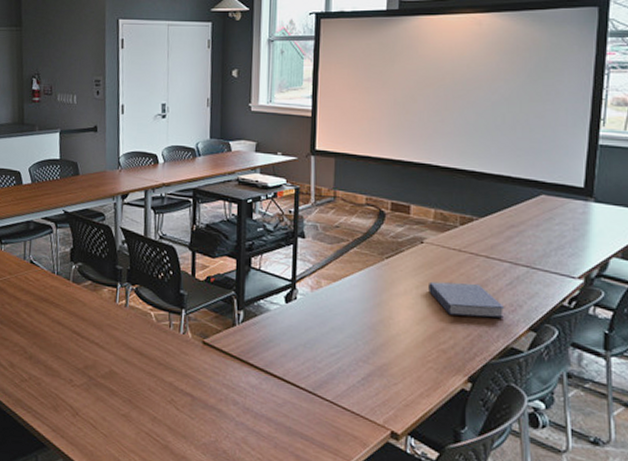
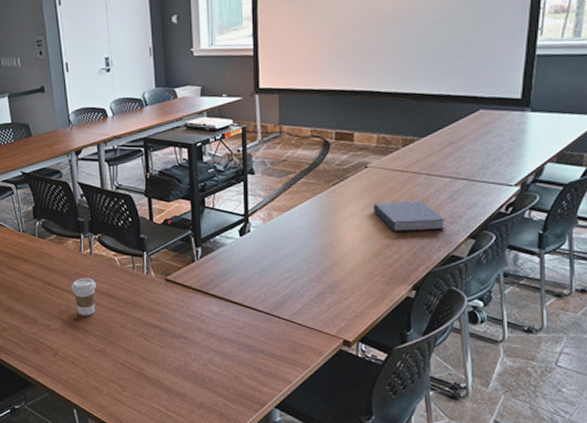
coffee cup: none [101,330,128,374] -> present [71,277,96,316]

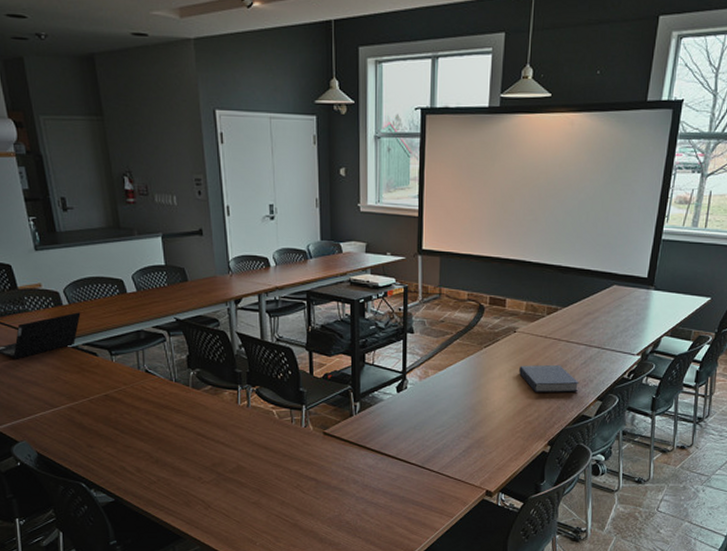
coffee cup: present [71,277,96,316] -> none [226,429,253,469]

